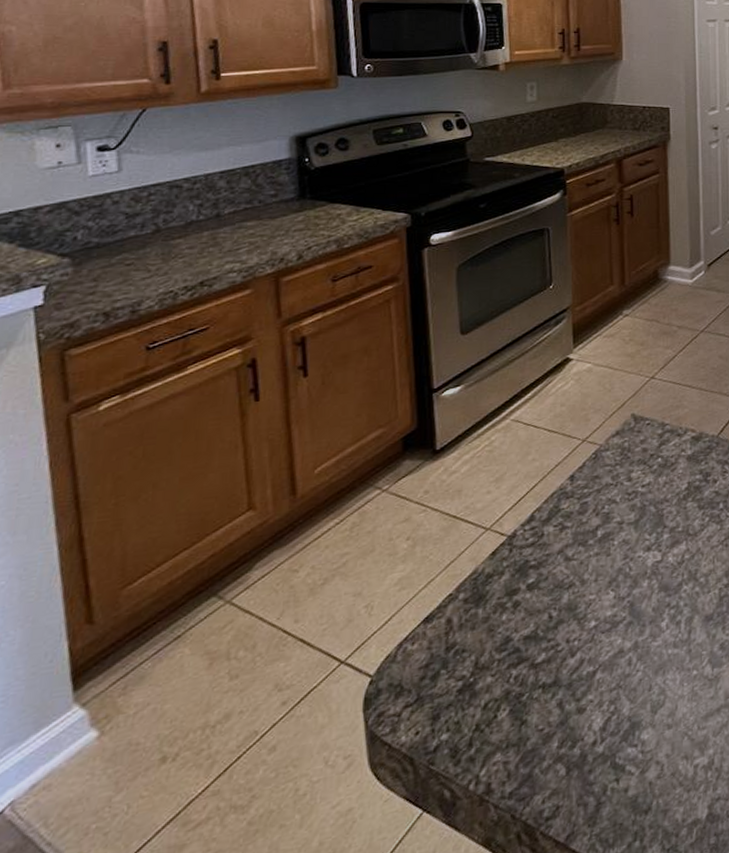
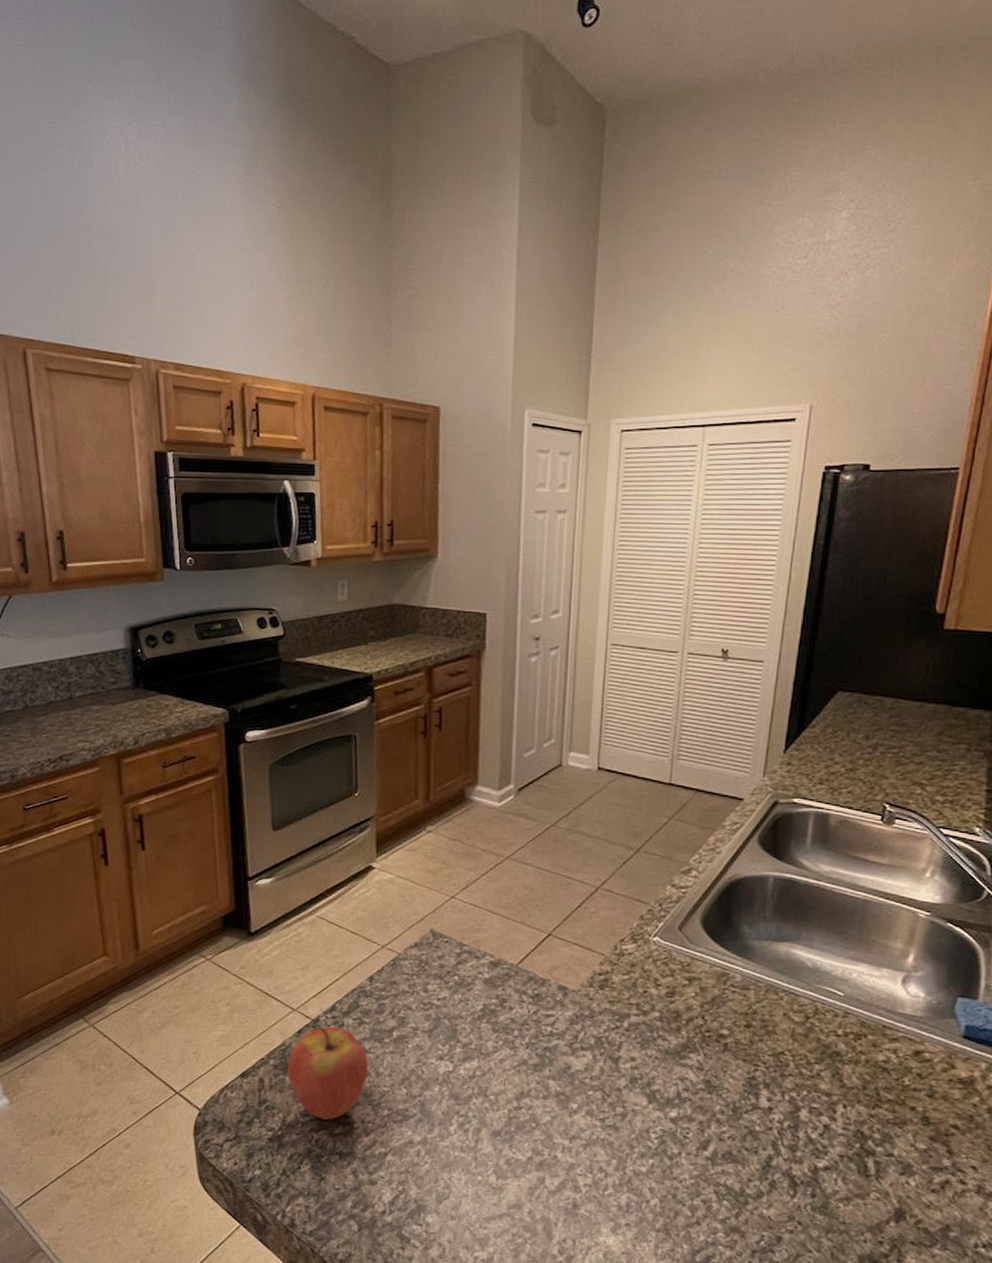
fruit: none [480,539,573,651] -> present [287,1023,369,1120]

